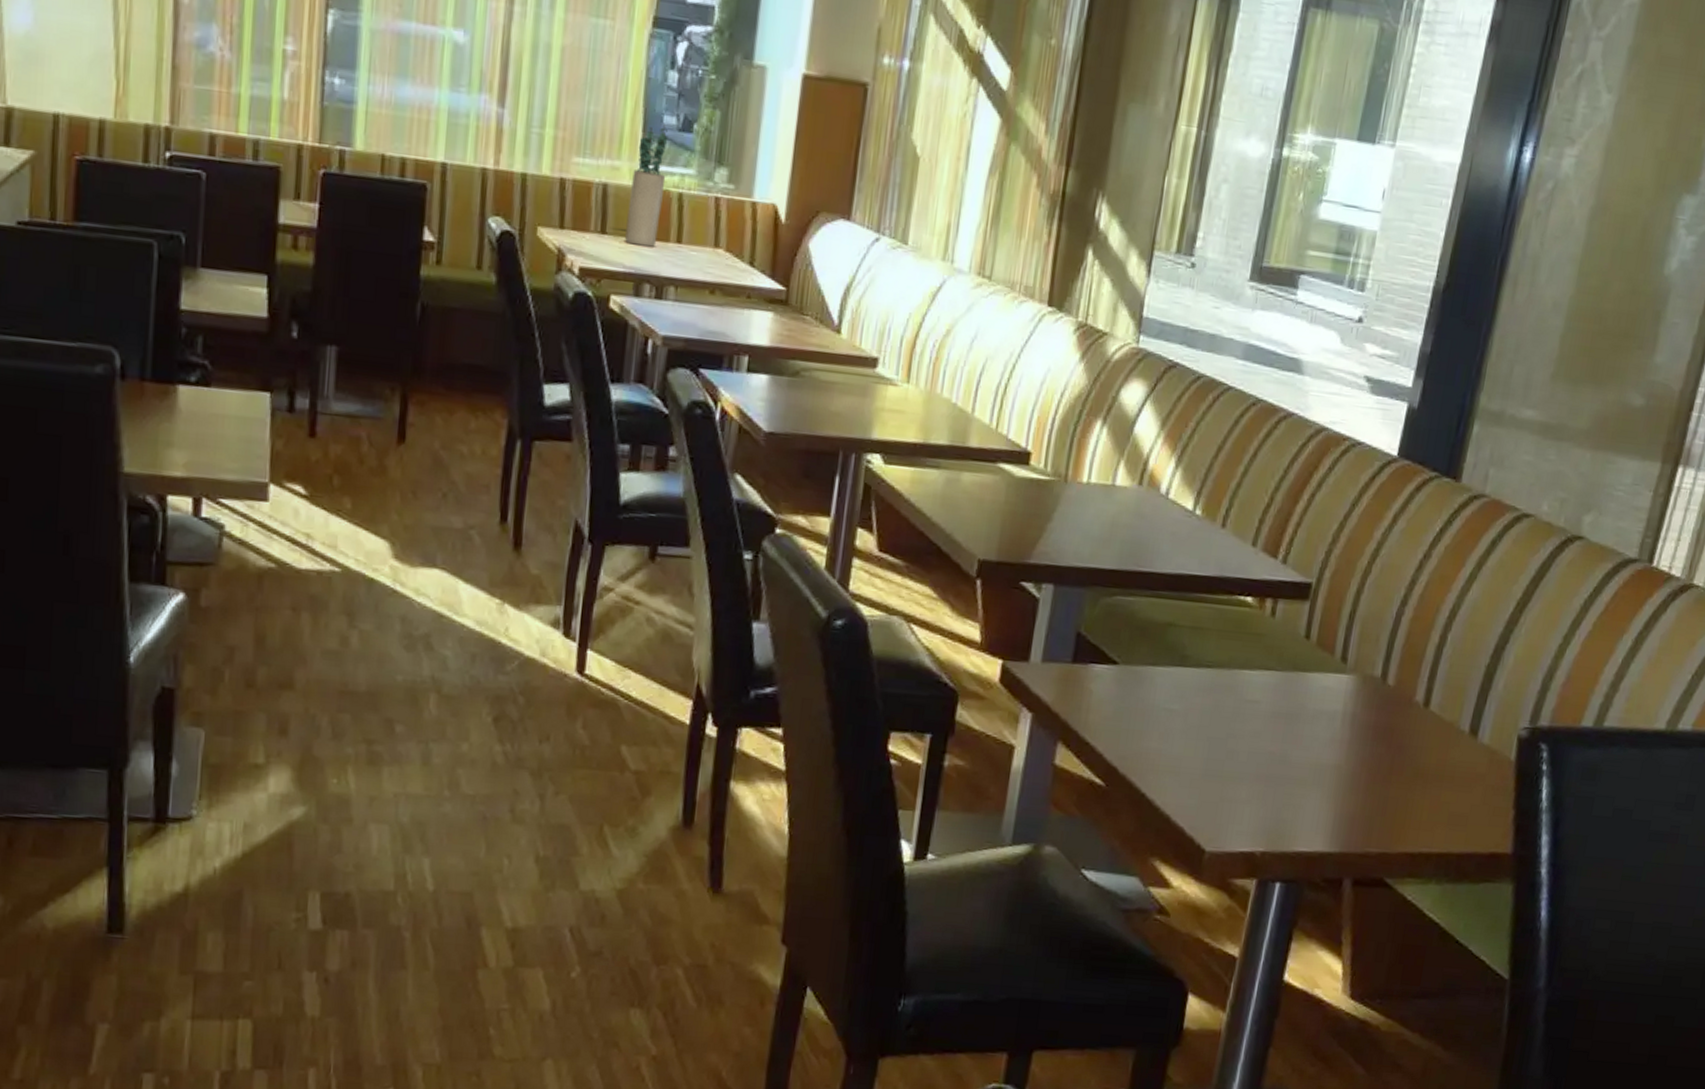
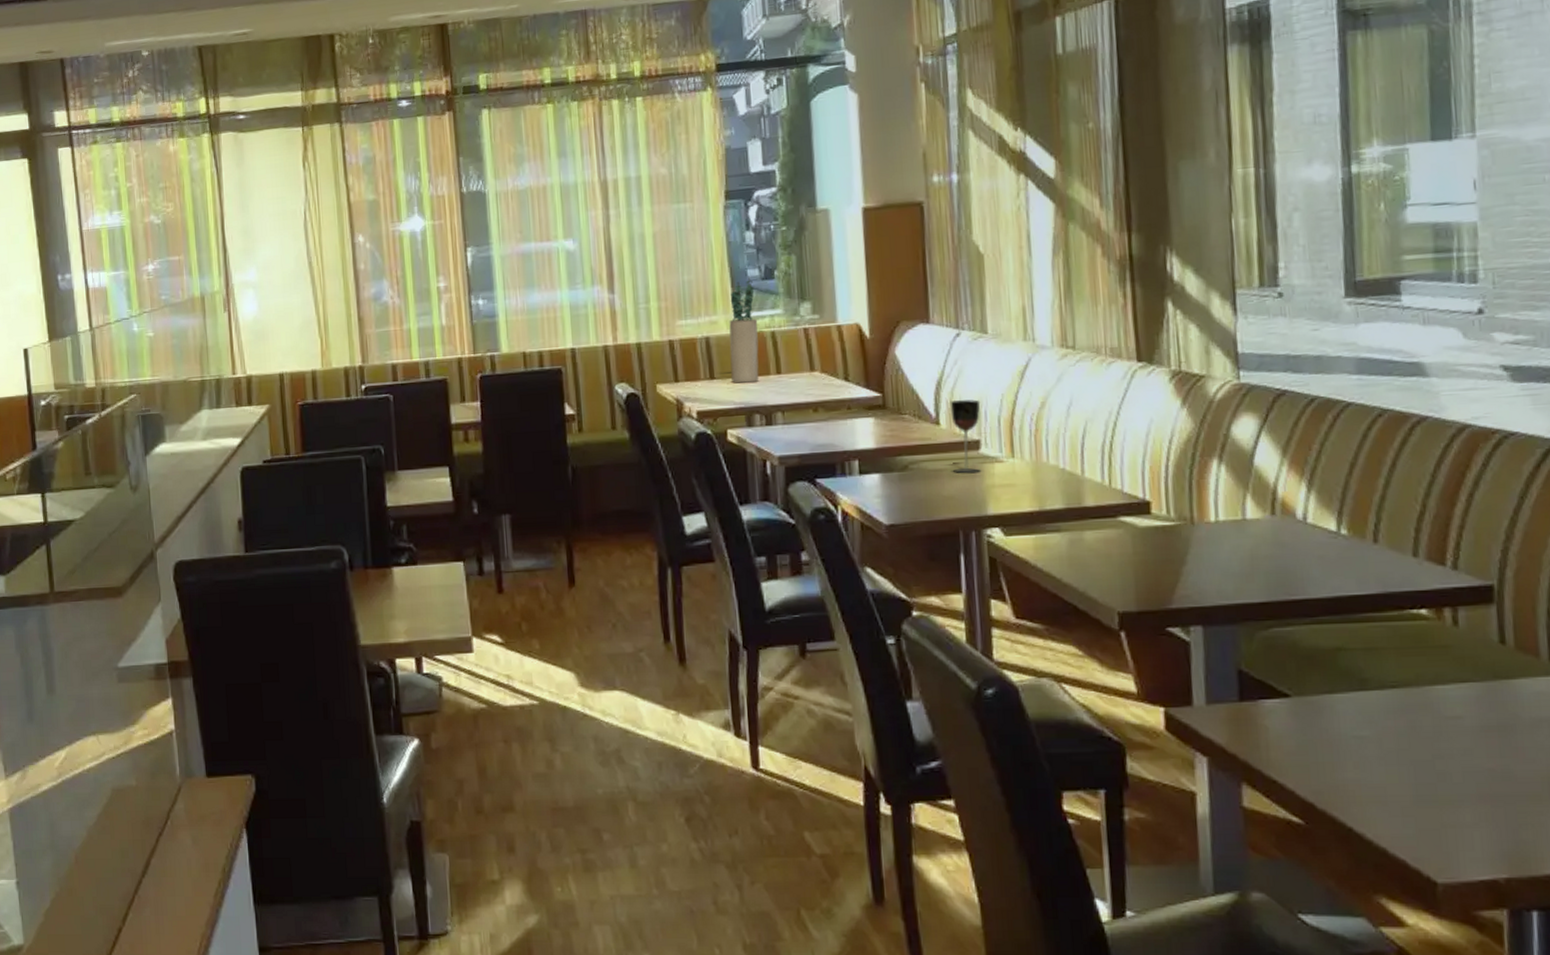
wineglass: none [845,310,887,392] -> present [950,399,981,473]

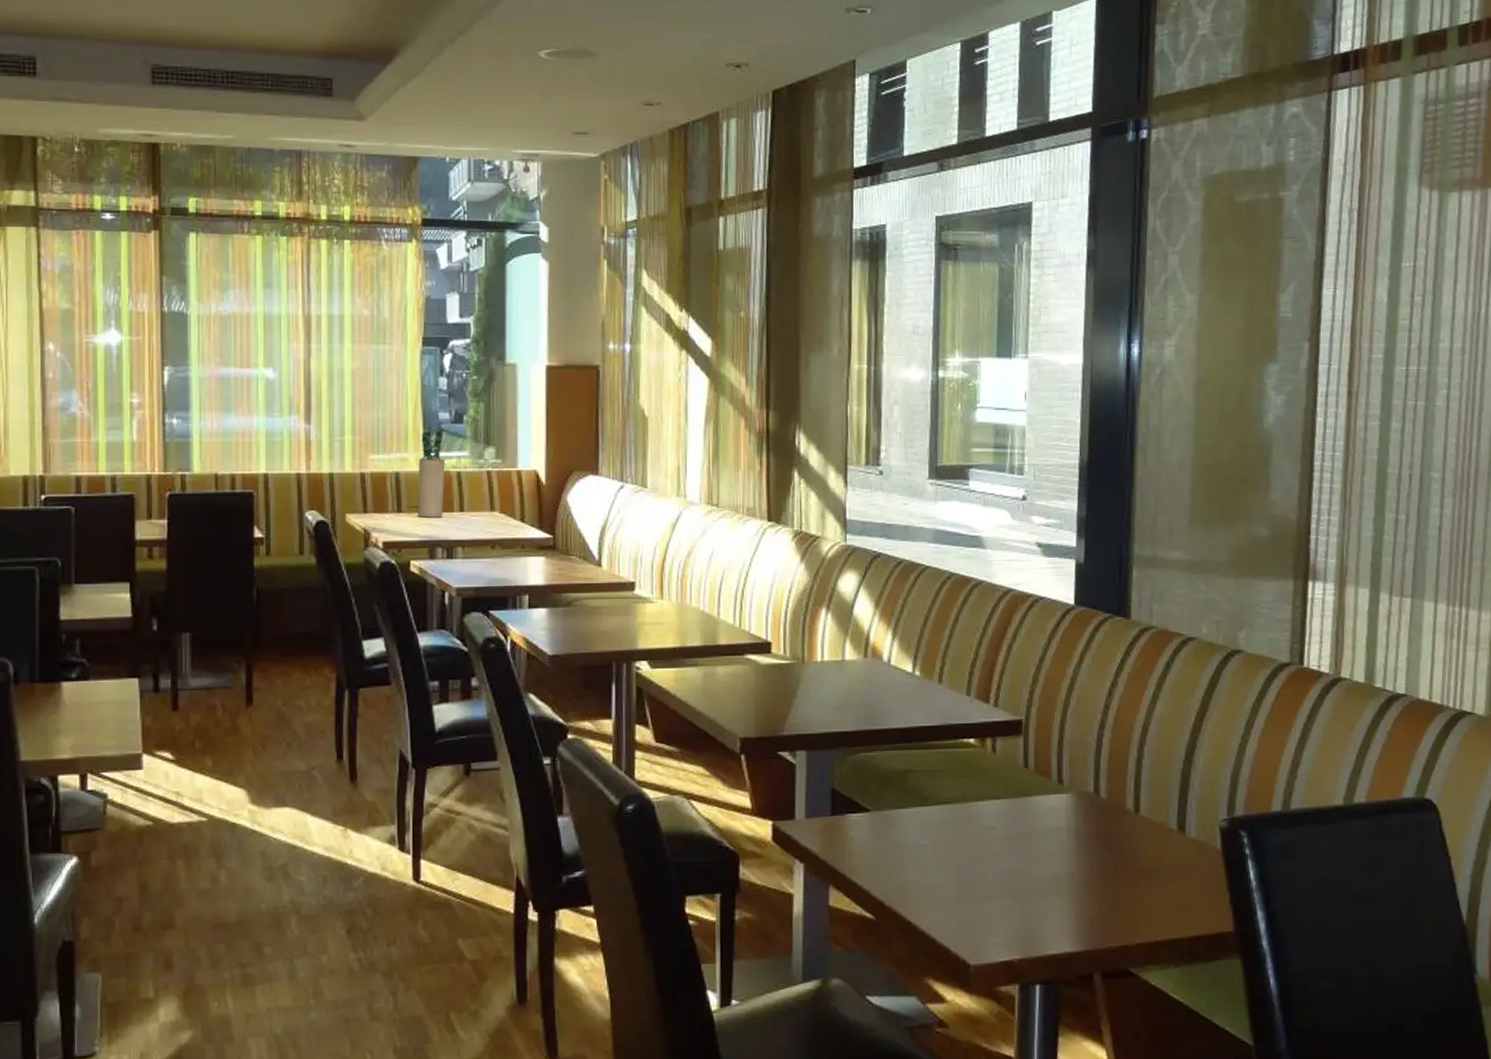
wineglass: present [950,399,981,473] -> none [611,546,638,611]

